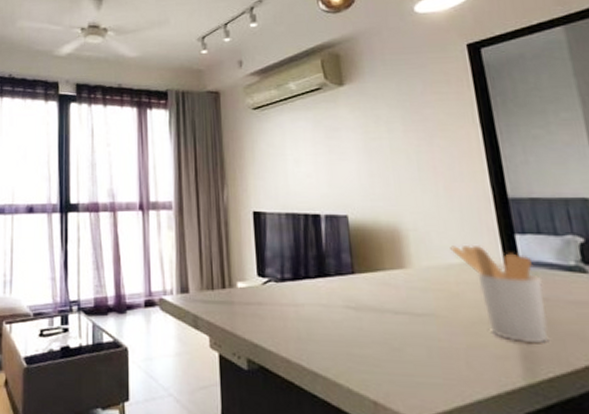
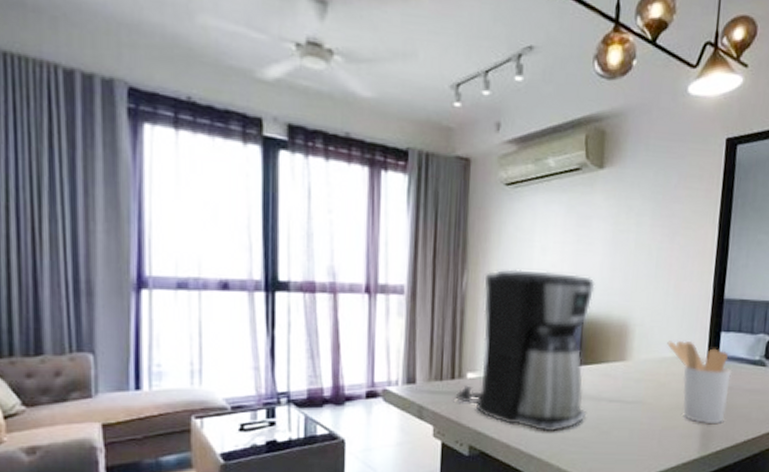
coffee maker: none [227,181,371,347] -> present [455,269,595,432]

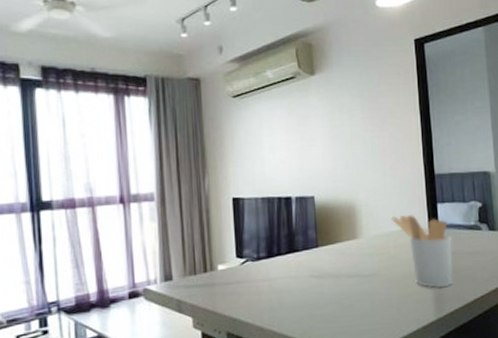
coffee maker: present [455,269,595,432] -> none [209,167,330,312]

